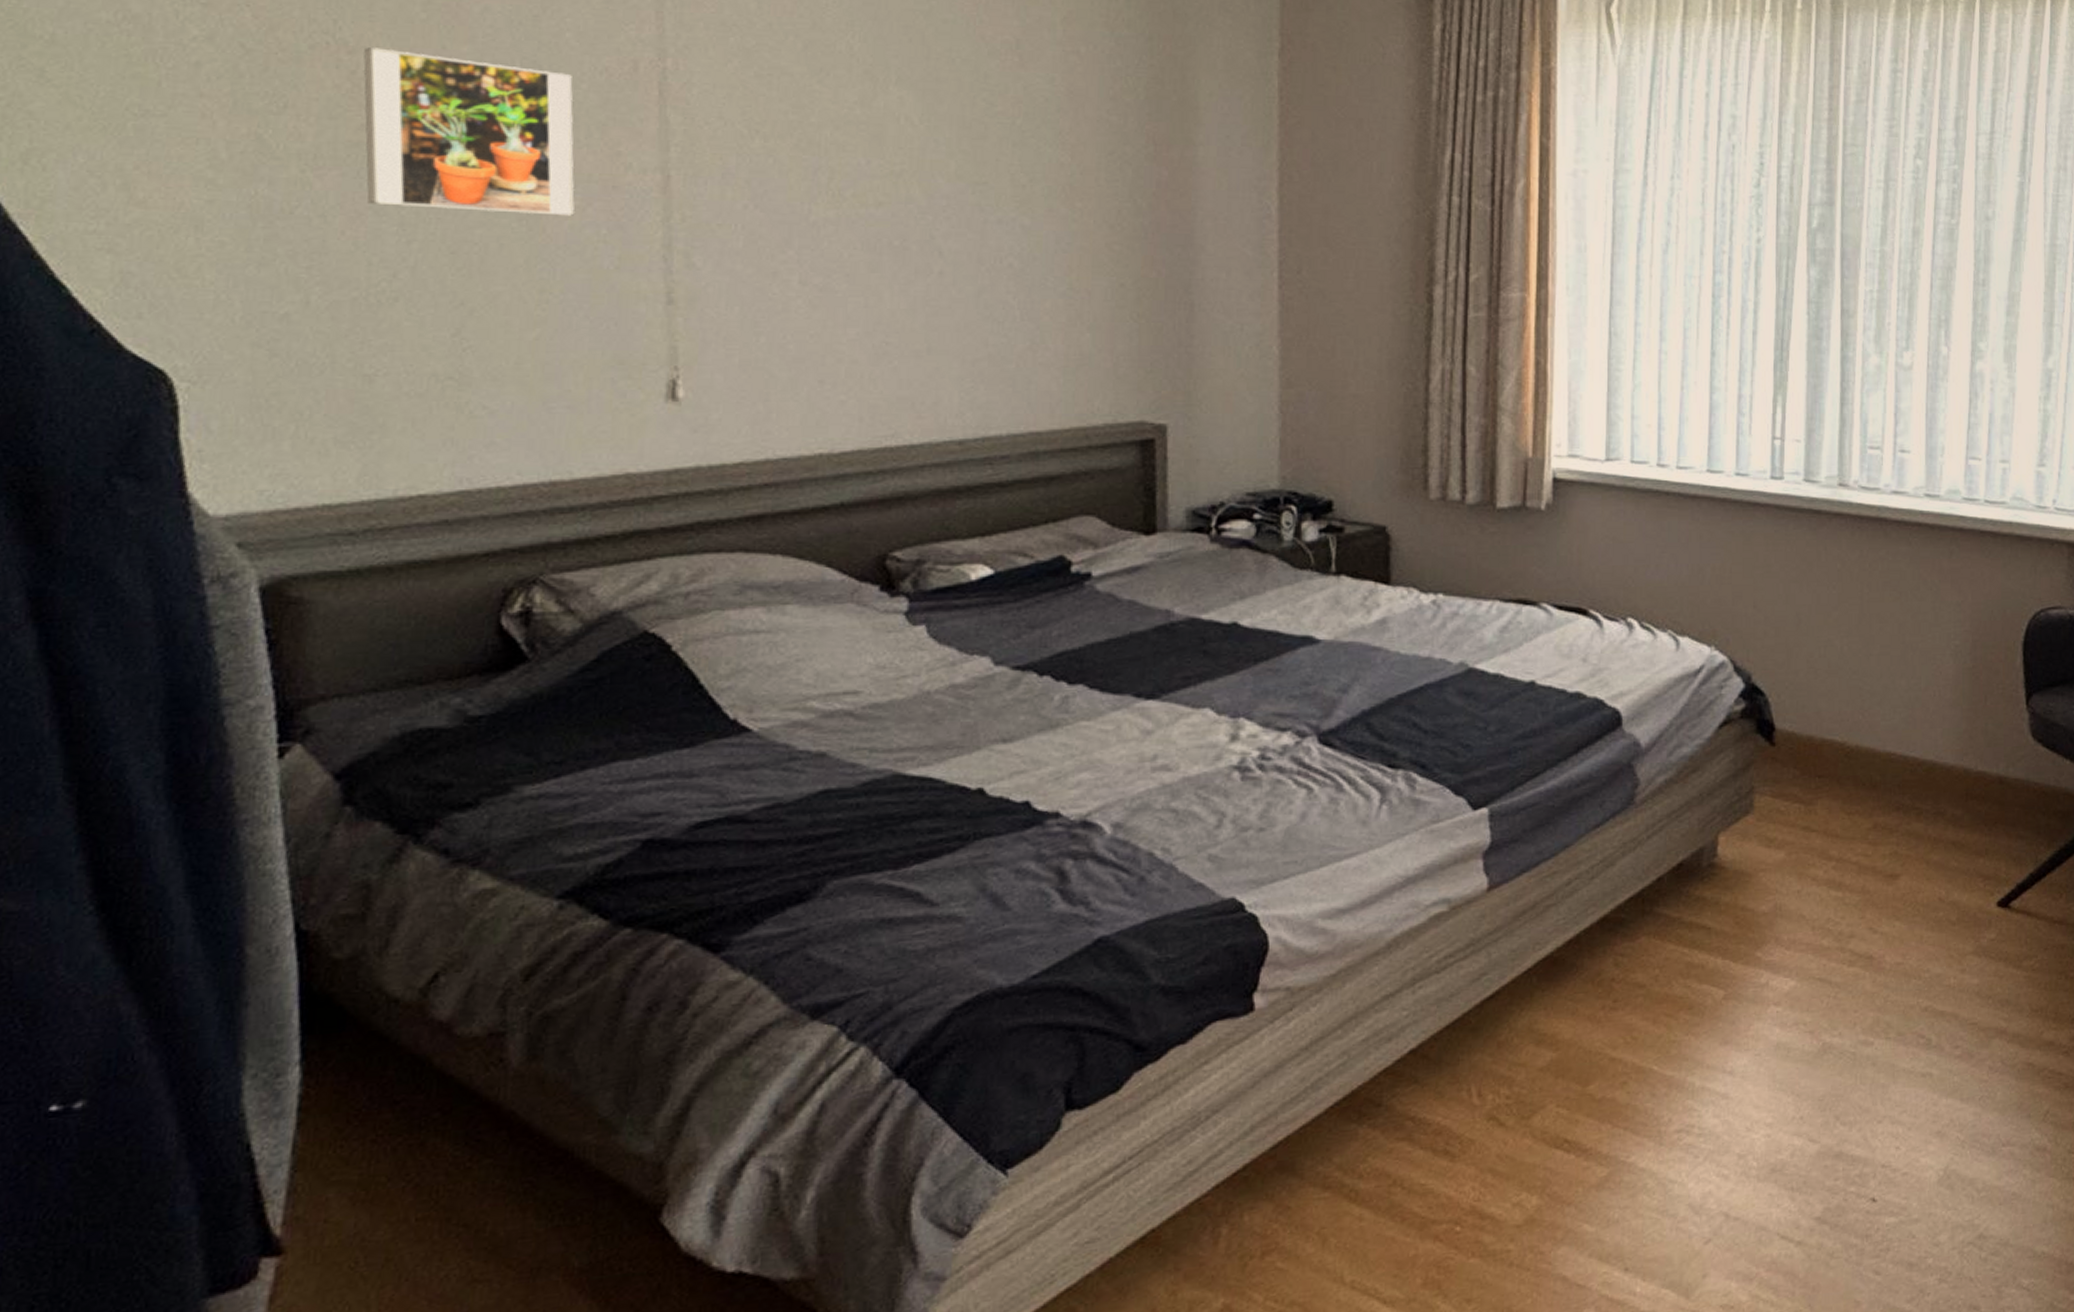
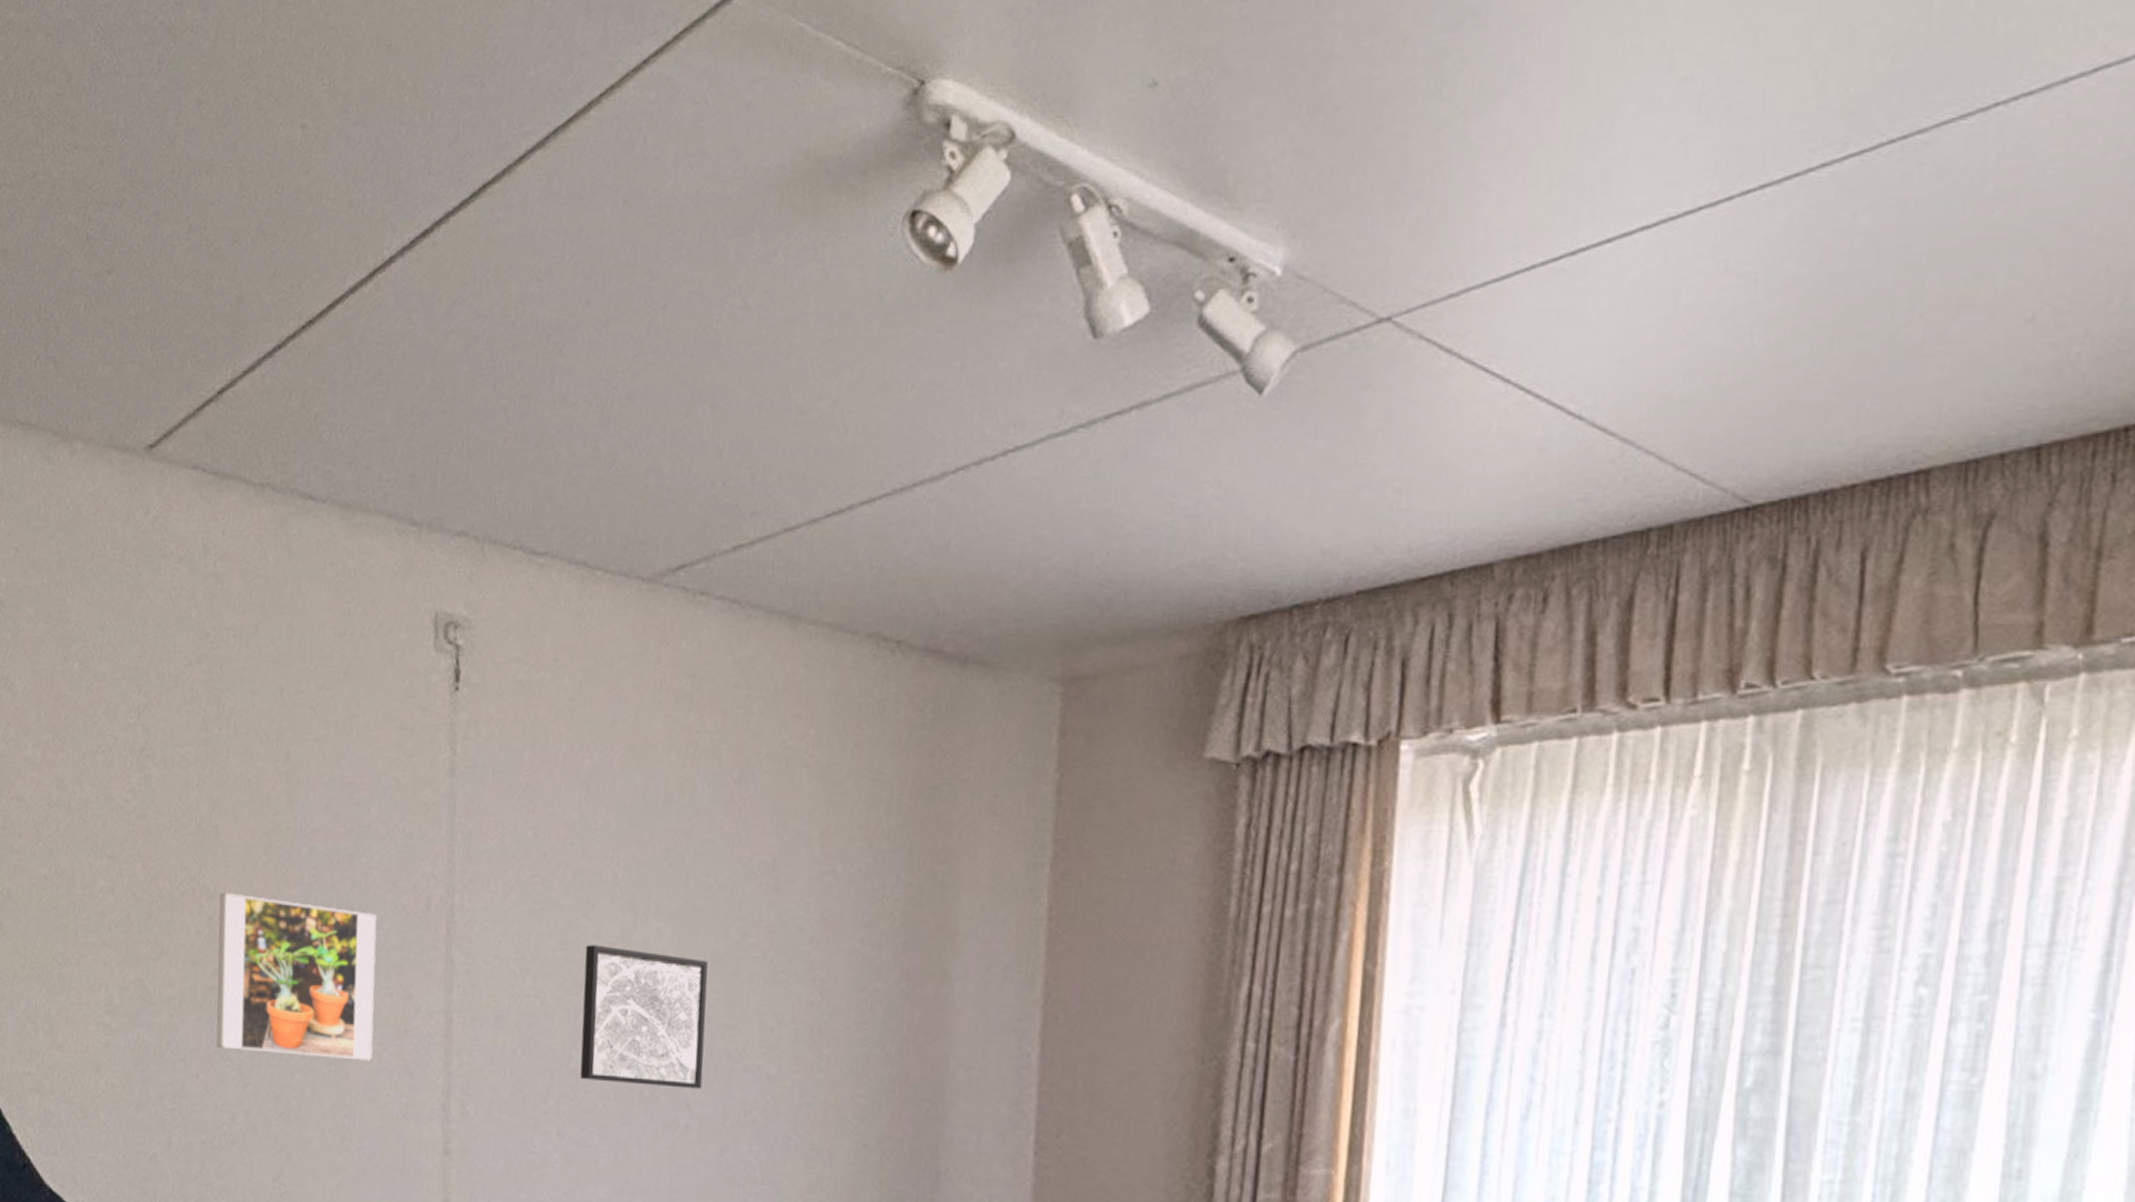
wall art: none [821,109,956,239] -> present [580,944,708,1089]

